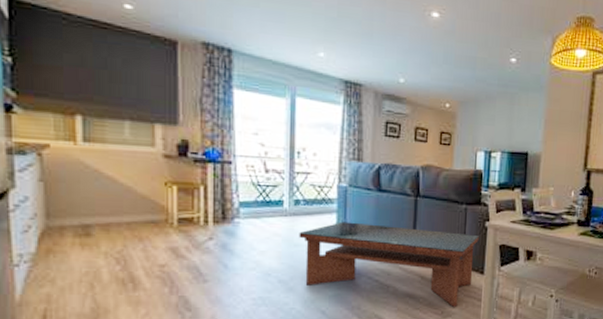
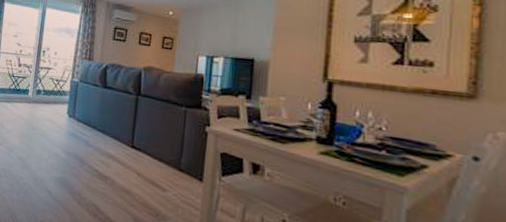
coffee table: present [299,221,479,307] -> none [37,112,198,212]

